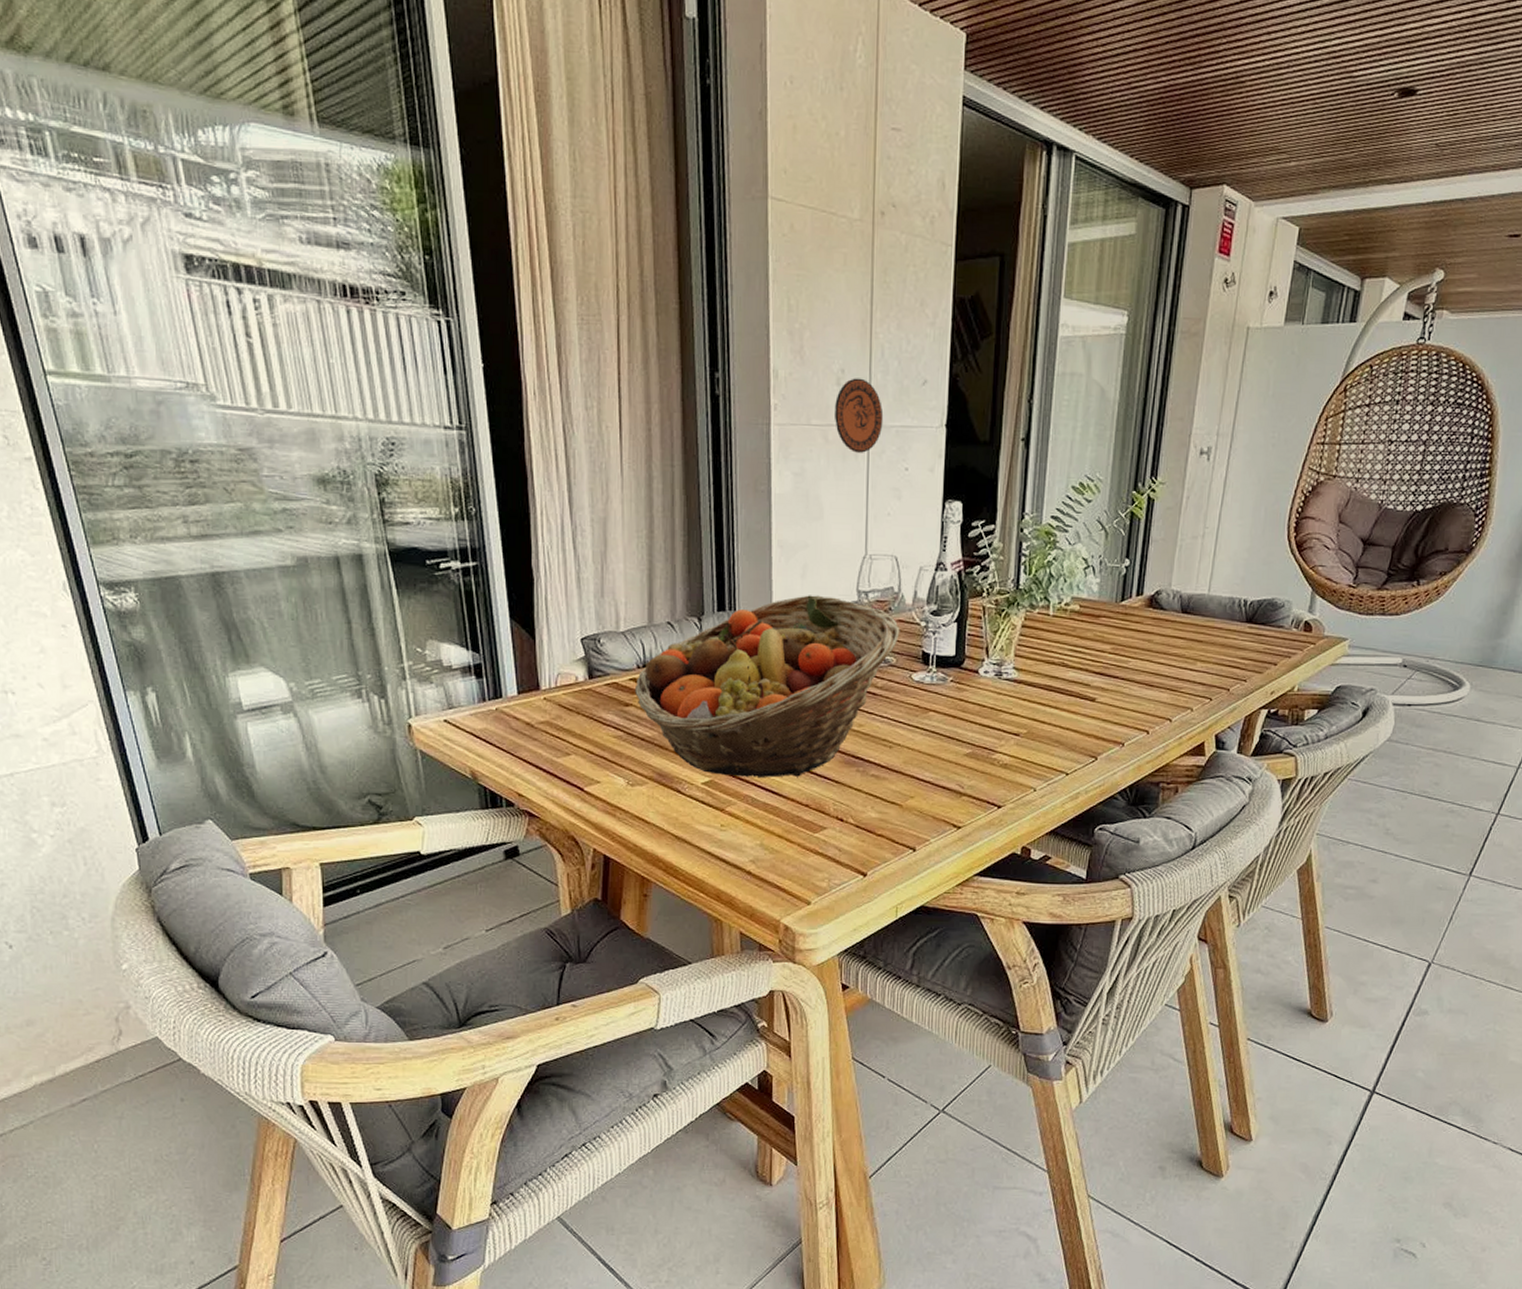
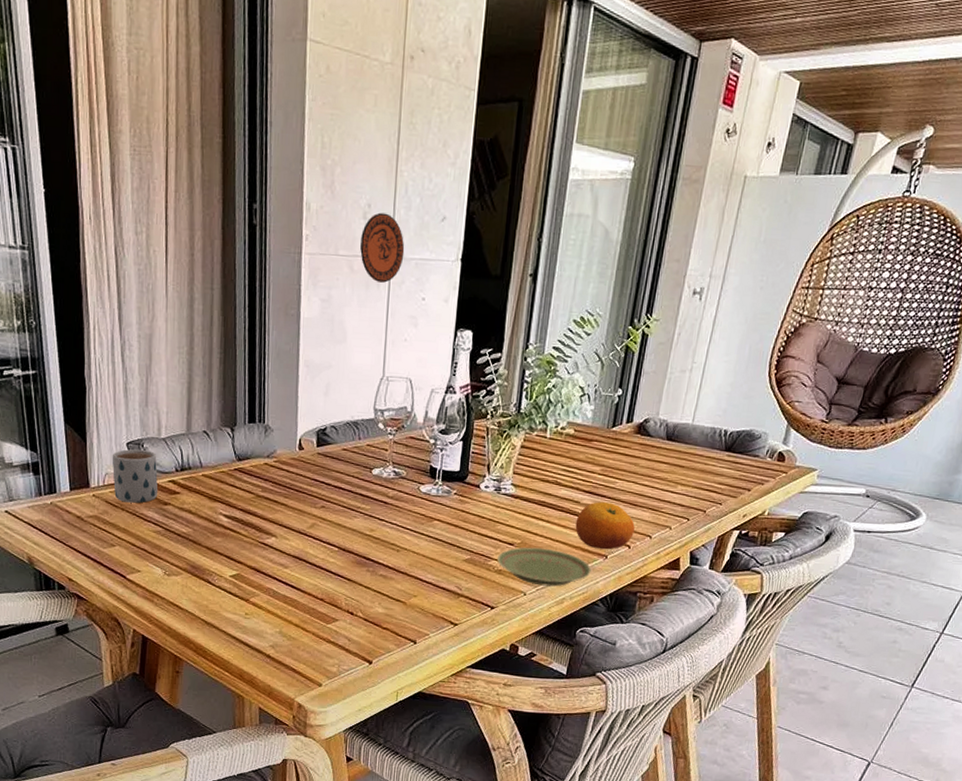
mug: none [564,645,617,706] -> present [112,449,158,503]
fruit basket: present [635,595,900,778] -> none [173,411,411,574]
plate: none [1002,737,1107,780] -> present [497,547,592,587]
fruit: none [1086,684,1152,737] -> present [575,502,635,550]

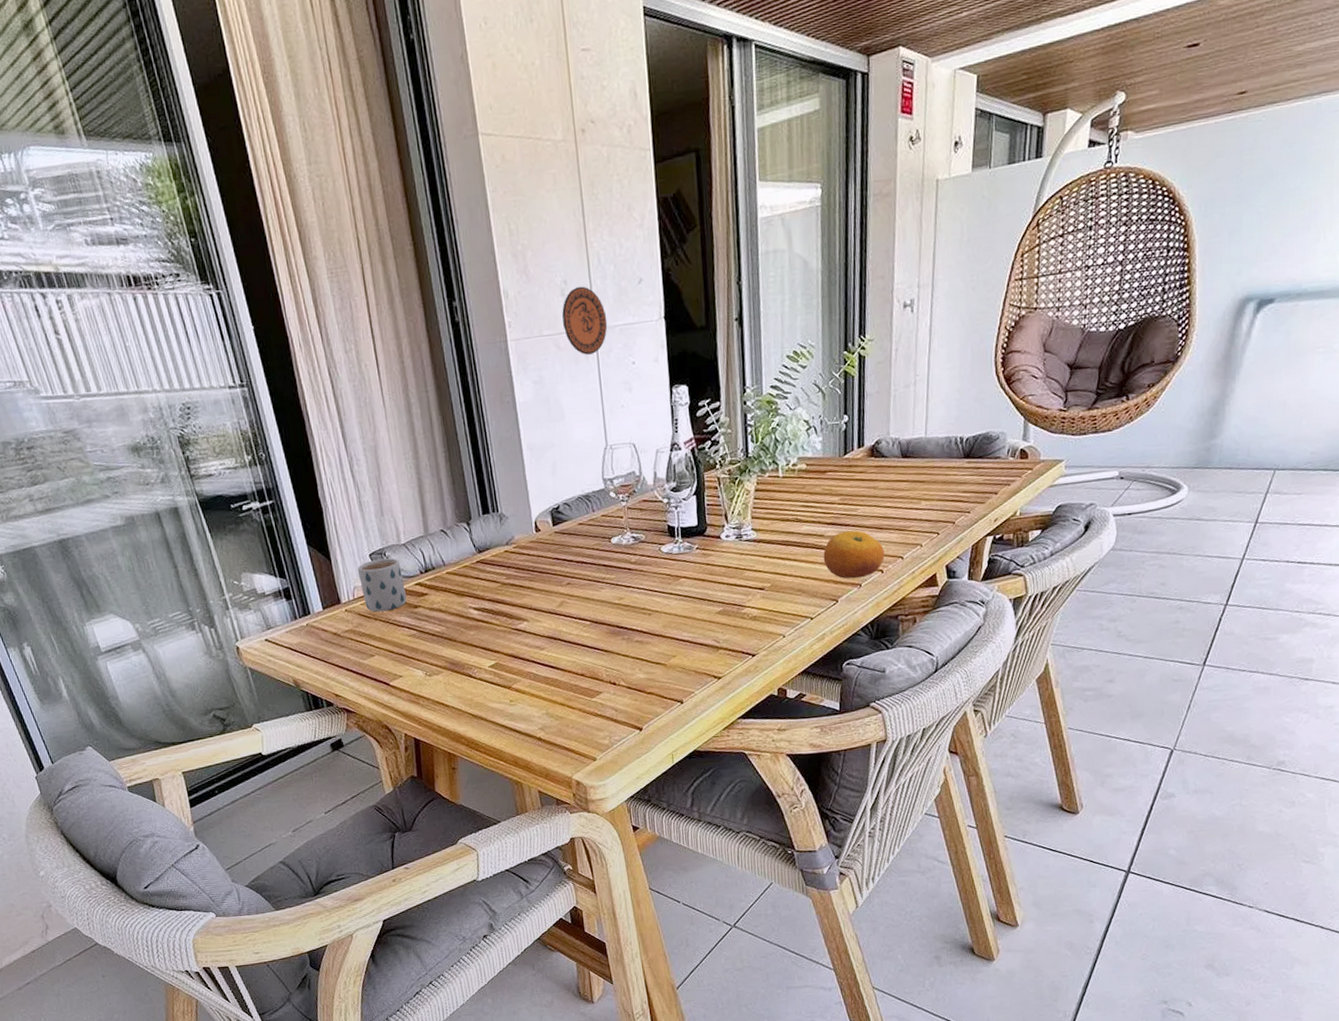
plate: present [497,547,592,587] -> none [750,587,848,626]

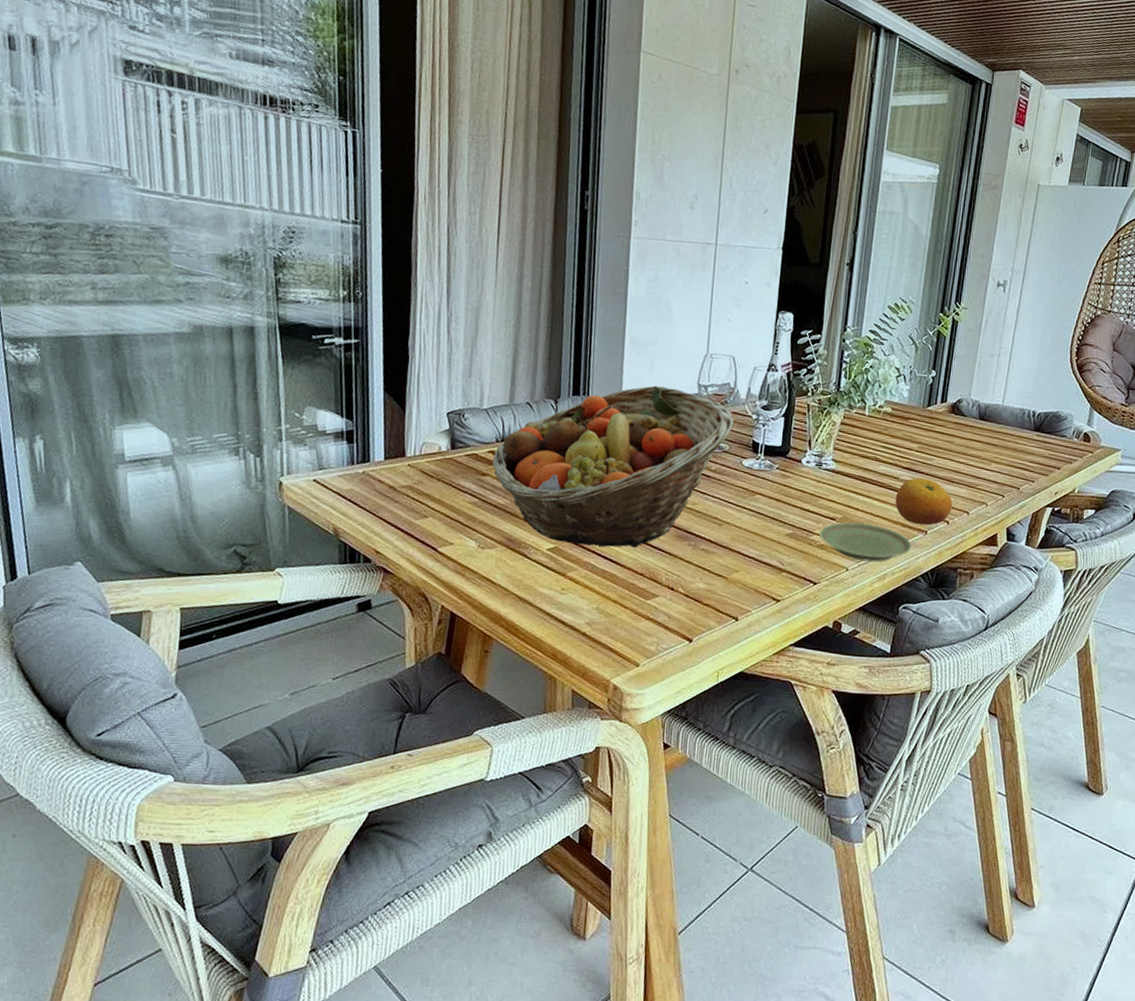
mug: present [357,558,407,612] -> none [430,419,478,474]
fruit basket: none [421,488,646,658] -> present [492,385,734,548]
decorative plate: present [562,286,608,355] -> none [687,203,729,267]
plate: none [750,587,848,626] -> present [819,522,912,562]

